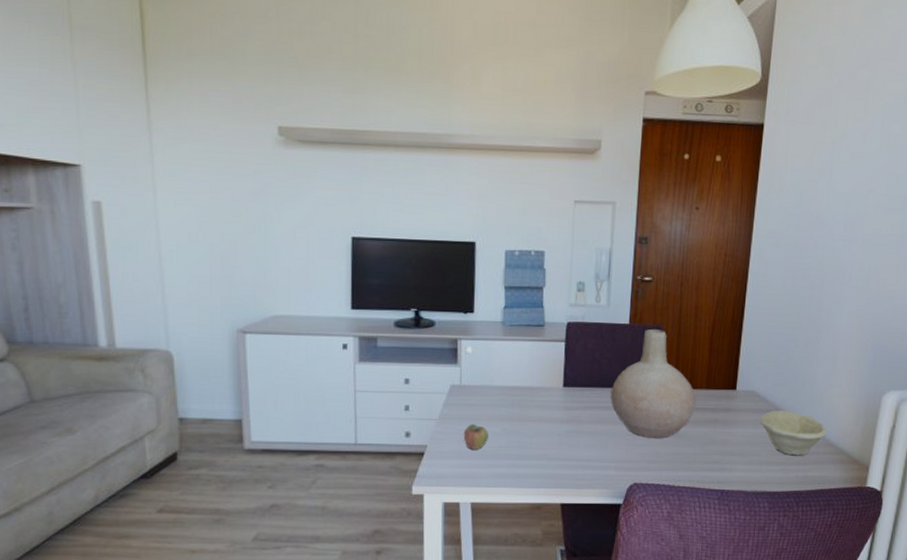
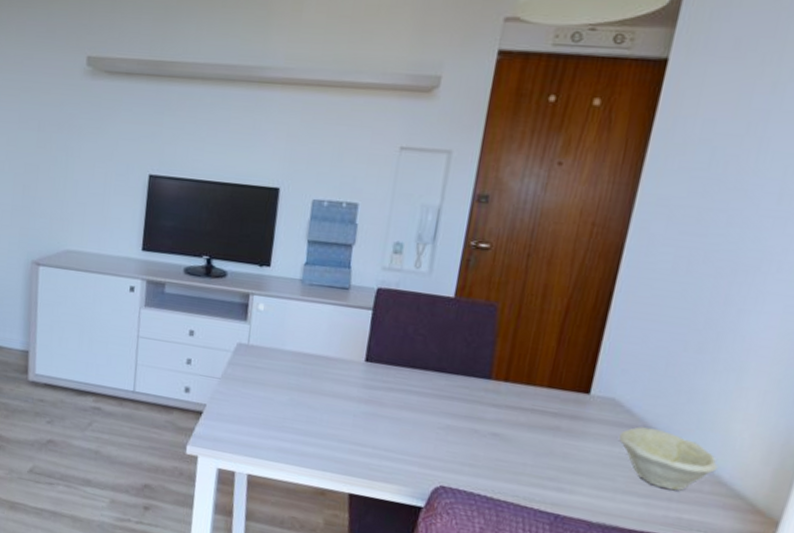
apple: present [463,424,488,450] -> none [246,388,274,418]
vase: present [610,329,696,438] -> none [421,306,534,439]

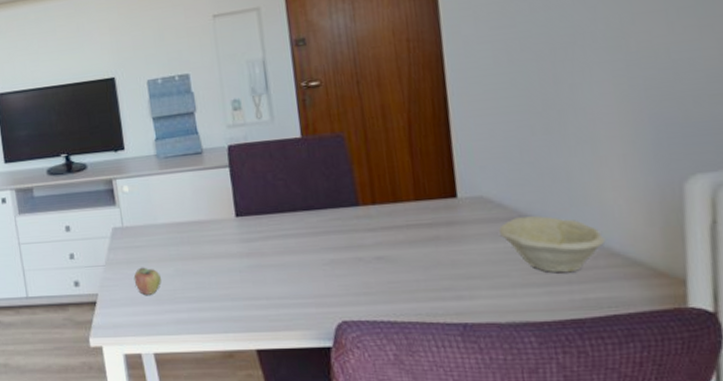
apple: none [246,388,274,418] -> present [133,267,161,295]

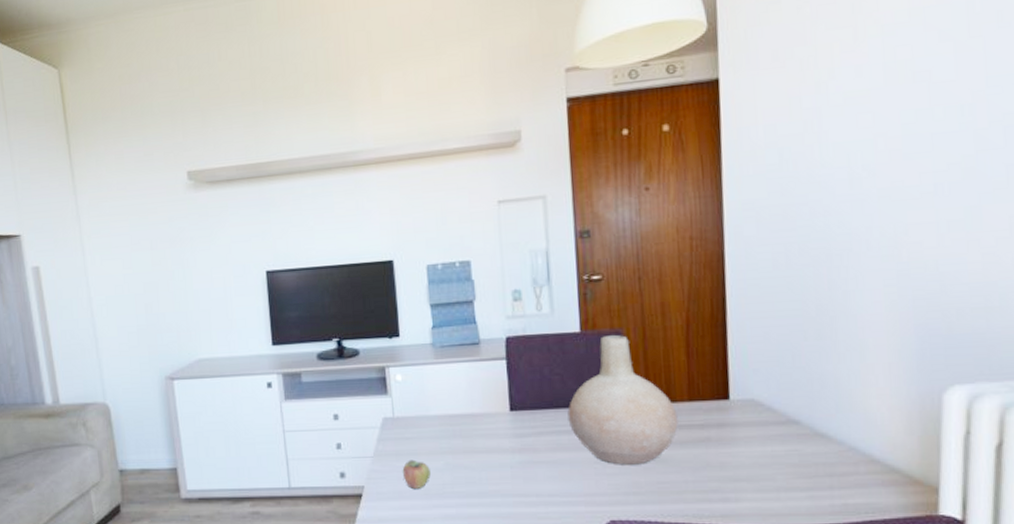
vase: none [293,138,406,266] -> present [567,335,678,465]
bowl: present [499,216,606,273] -> none [768,421,867,478]

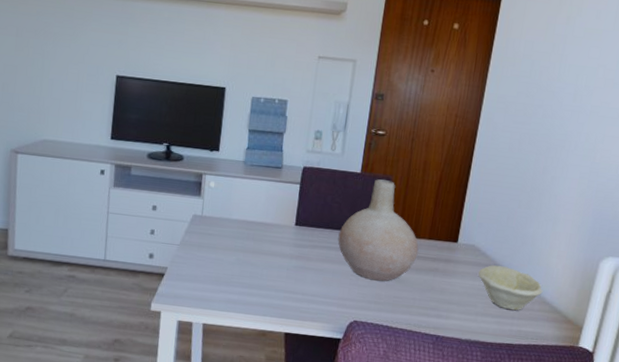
apple: present [402,459,431,489] -> none [200,252,224,276]
bowl: none [768,421,867,478] -> present [478,265,543,311]

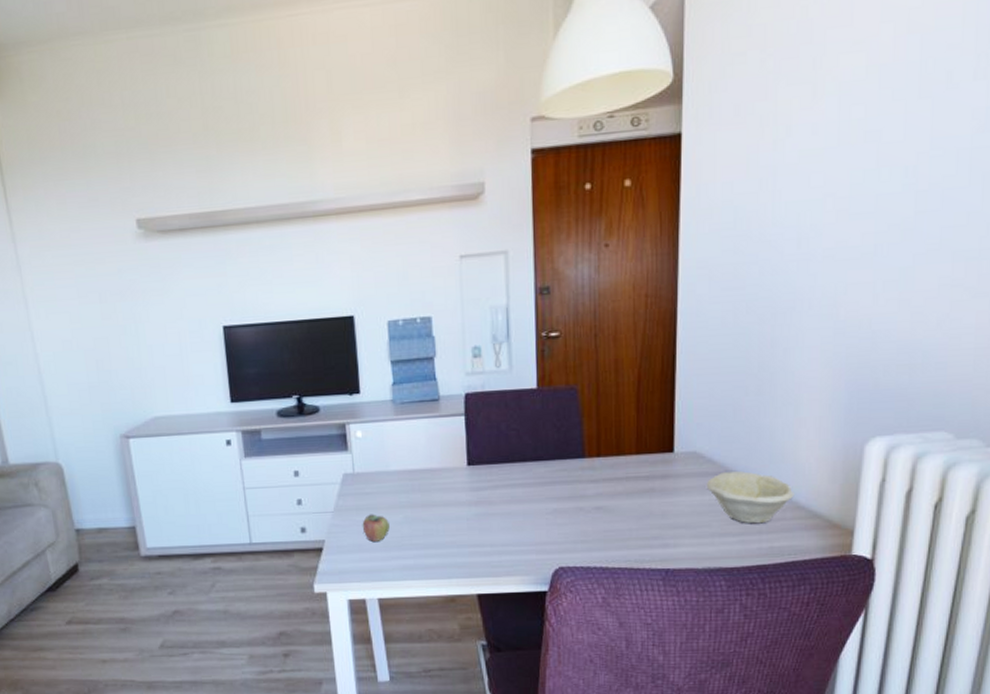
apple: none [200,252,224,276] -> present [362,514,390,542]
vase: present [338,179,419,282] -> none [522,391,626,515]

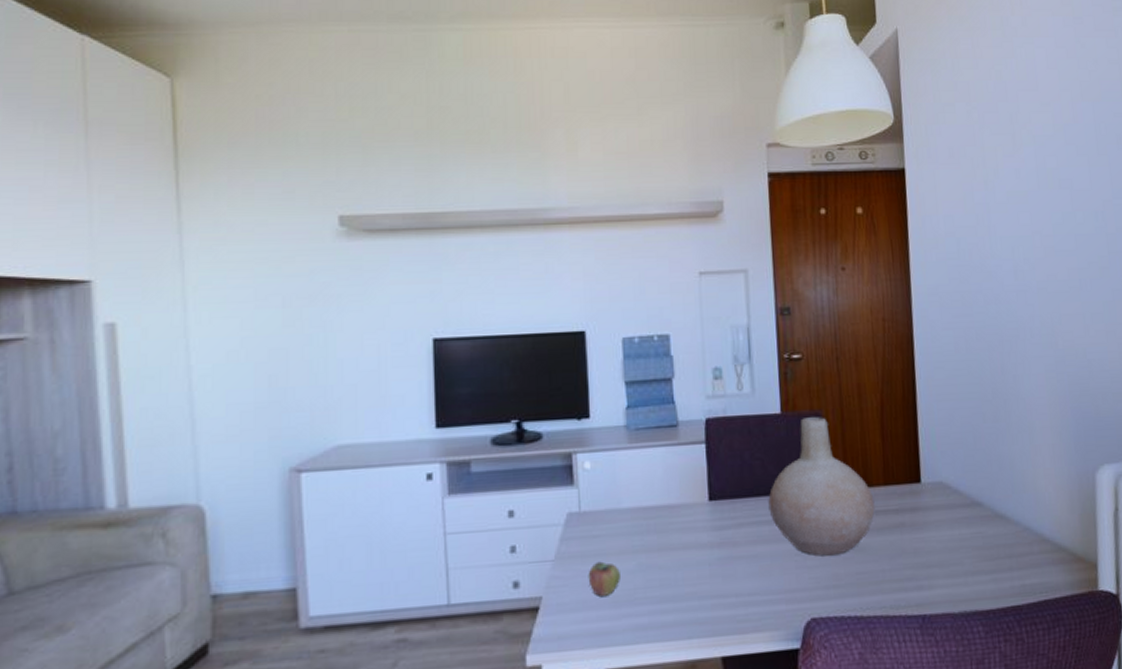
vase: none [522,391,626,515] -> present [768,417,875,556]
bowl: present [707,471,795,524] -> none [955,502,1039,560]

